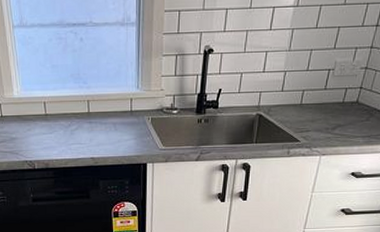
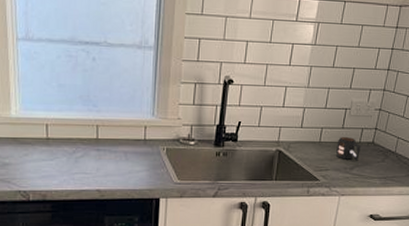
mug: none [318,98,345,121] -> present [336,137,362,161]

